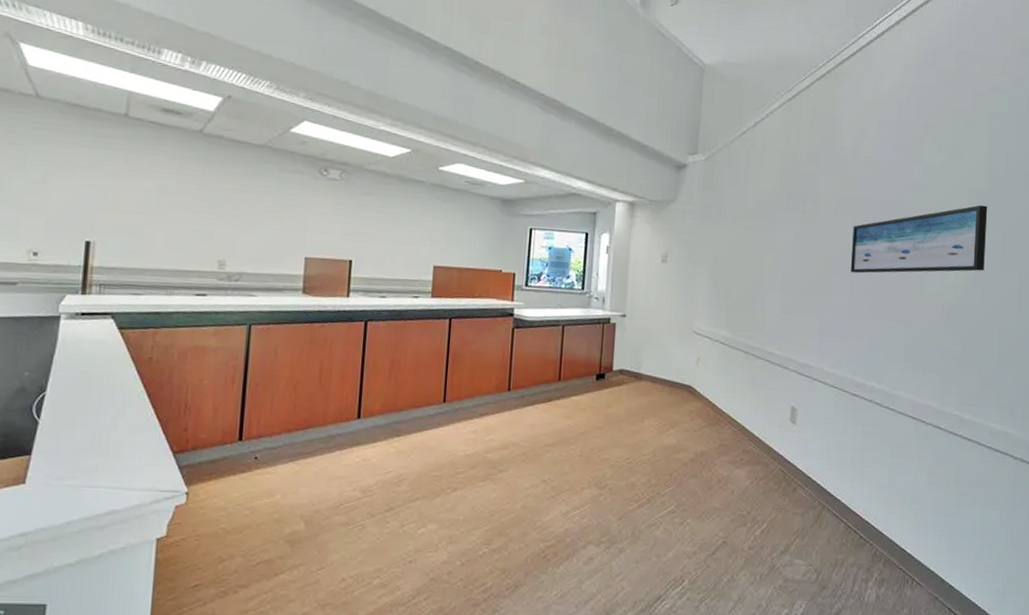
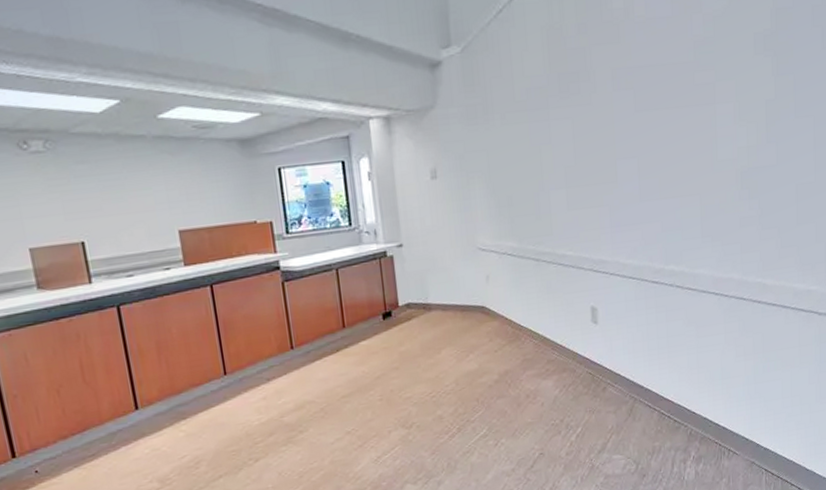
wall art: present [851,205,988,274] -> none [634,49,777,152]

